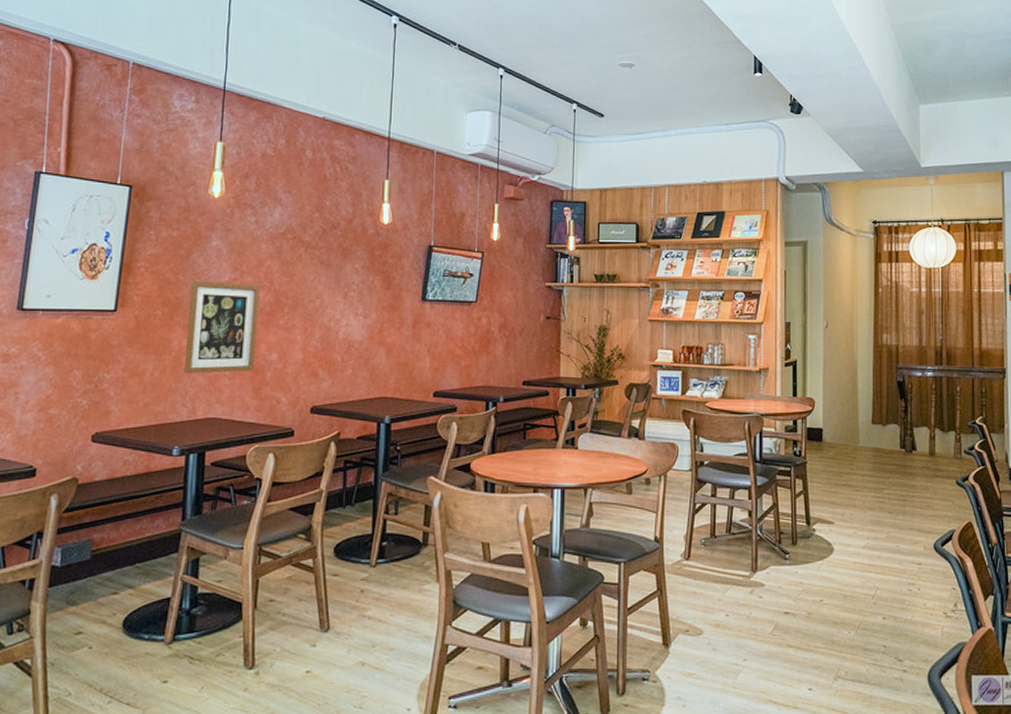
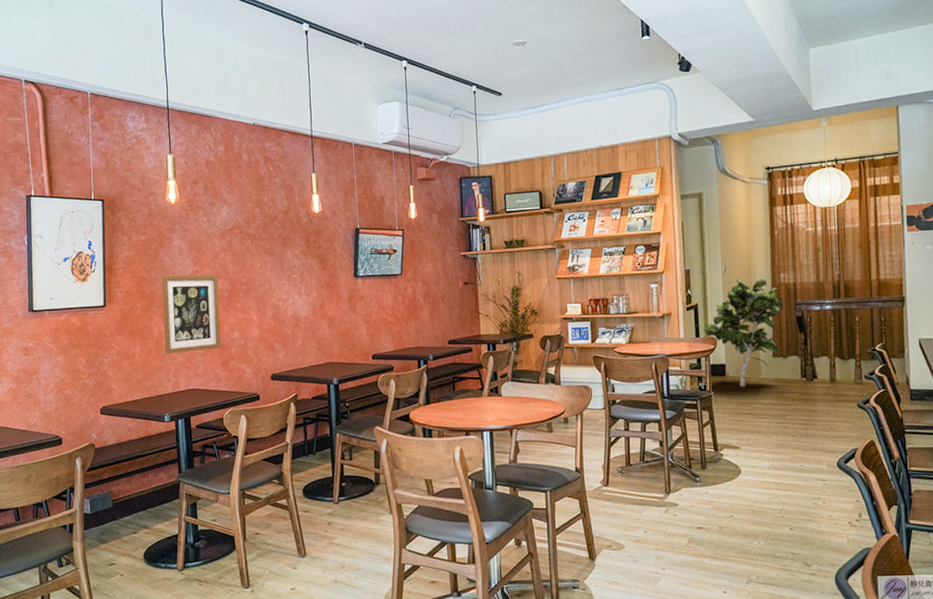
indoor plant: none [803,336,885,455] -> present [705,279,784,387]

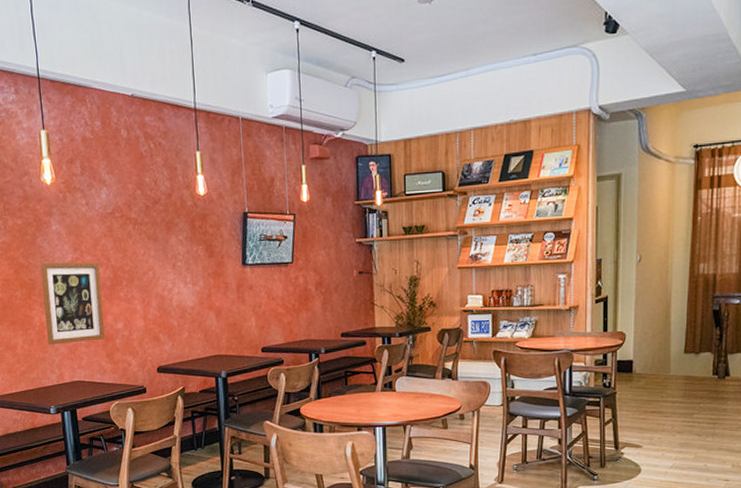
indoor plant: present [705,279,784,387] -> none [614,269,701,384]

